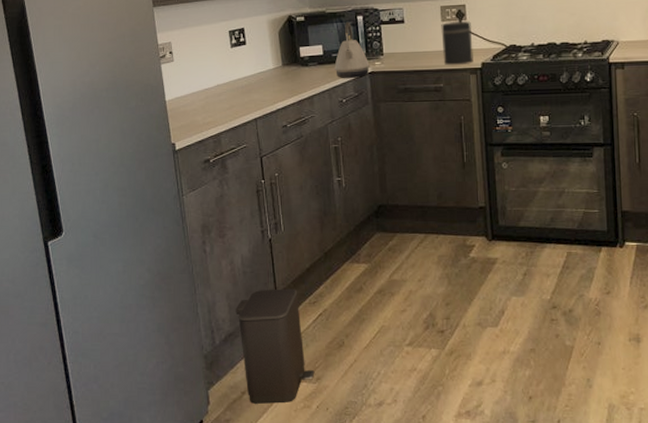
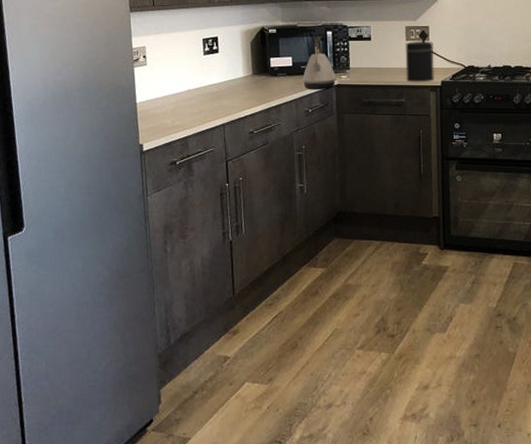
pedal bin: present [235,288,315,404] -> none [192,290,267,404]

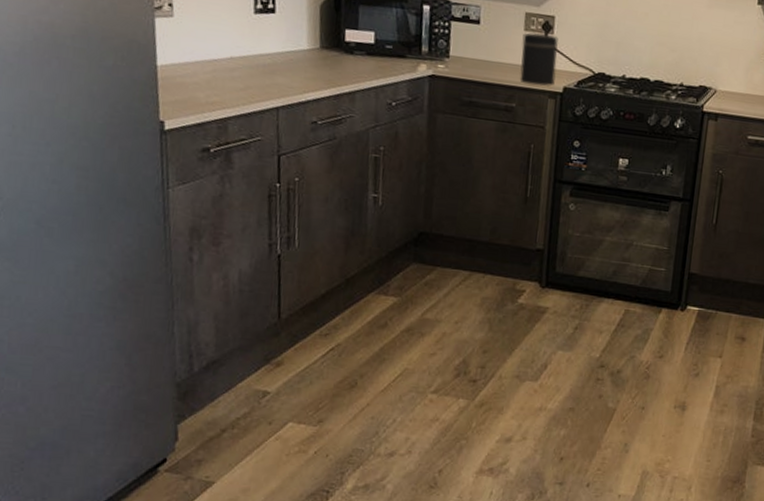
kettle: present [302,36,336,91] -> none [386,9,431,80]

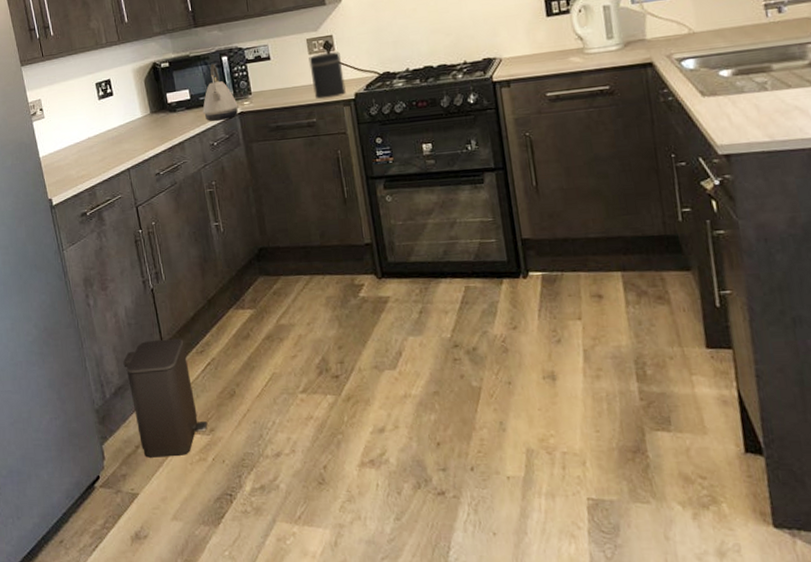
pedal bin: none [224,313,317,445] -> present [123,338,208,458]
kettle: none [386,9,431,80] -> present [202,63,239,122]

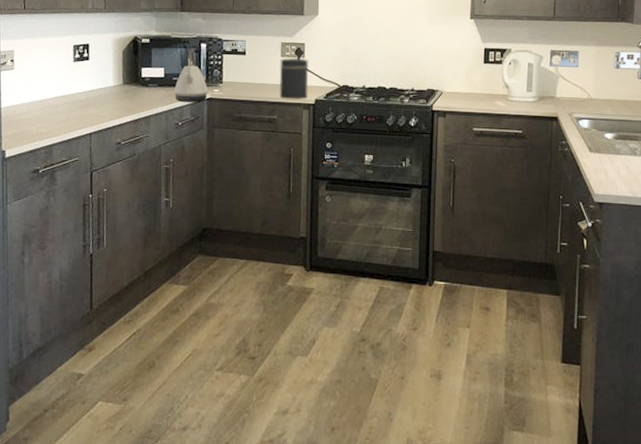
pedal bin: present [123,338,208,458] -> none [47,305,122,423]

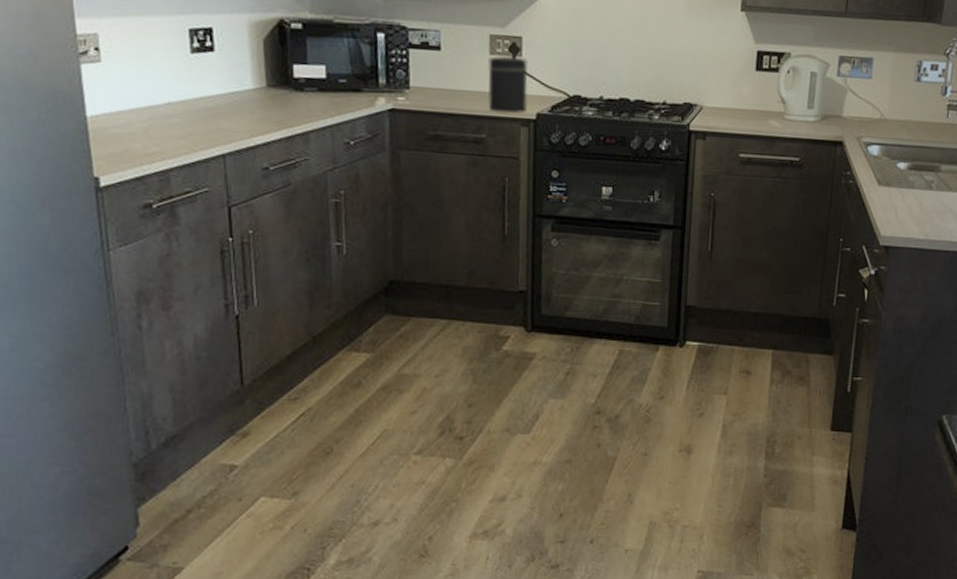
kettle: present [173,48,208,104] -> none [341,38,390,116]

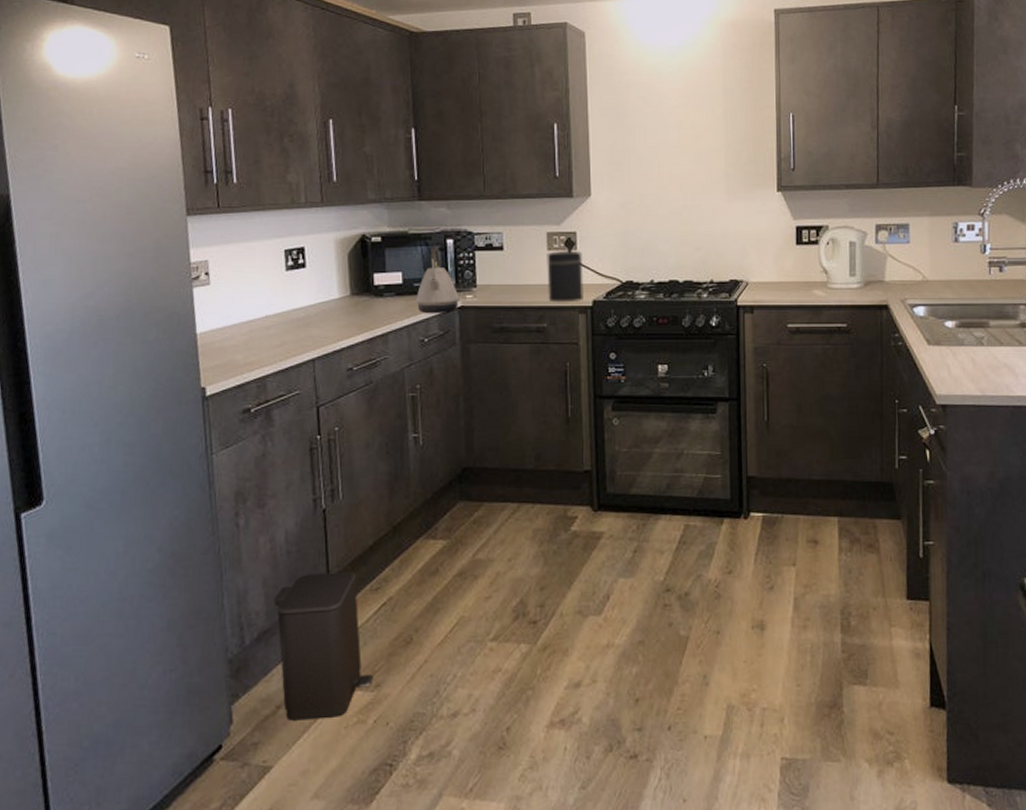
pedal bin: none [182,380,291,525] -> present [274,571,374,721]
kettle: none [341,38,390,116] -> present [416,245,459,314]

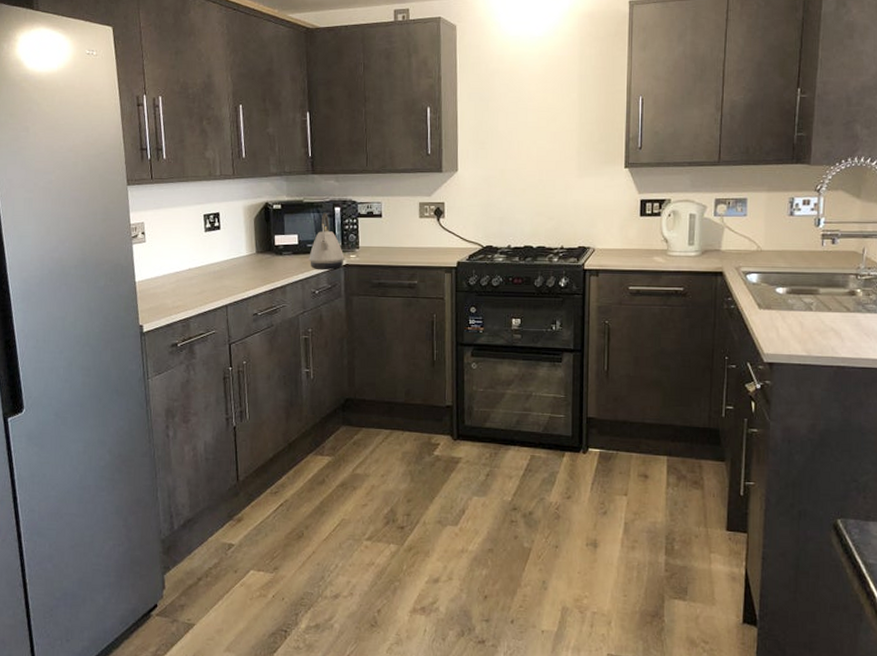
pedal bin: present [274,571,374,721] -> none [196,477,273,591]
cylinder: present [547,250,583,303] -> none [418,218,450,264]

